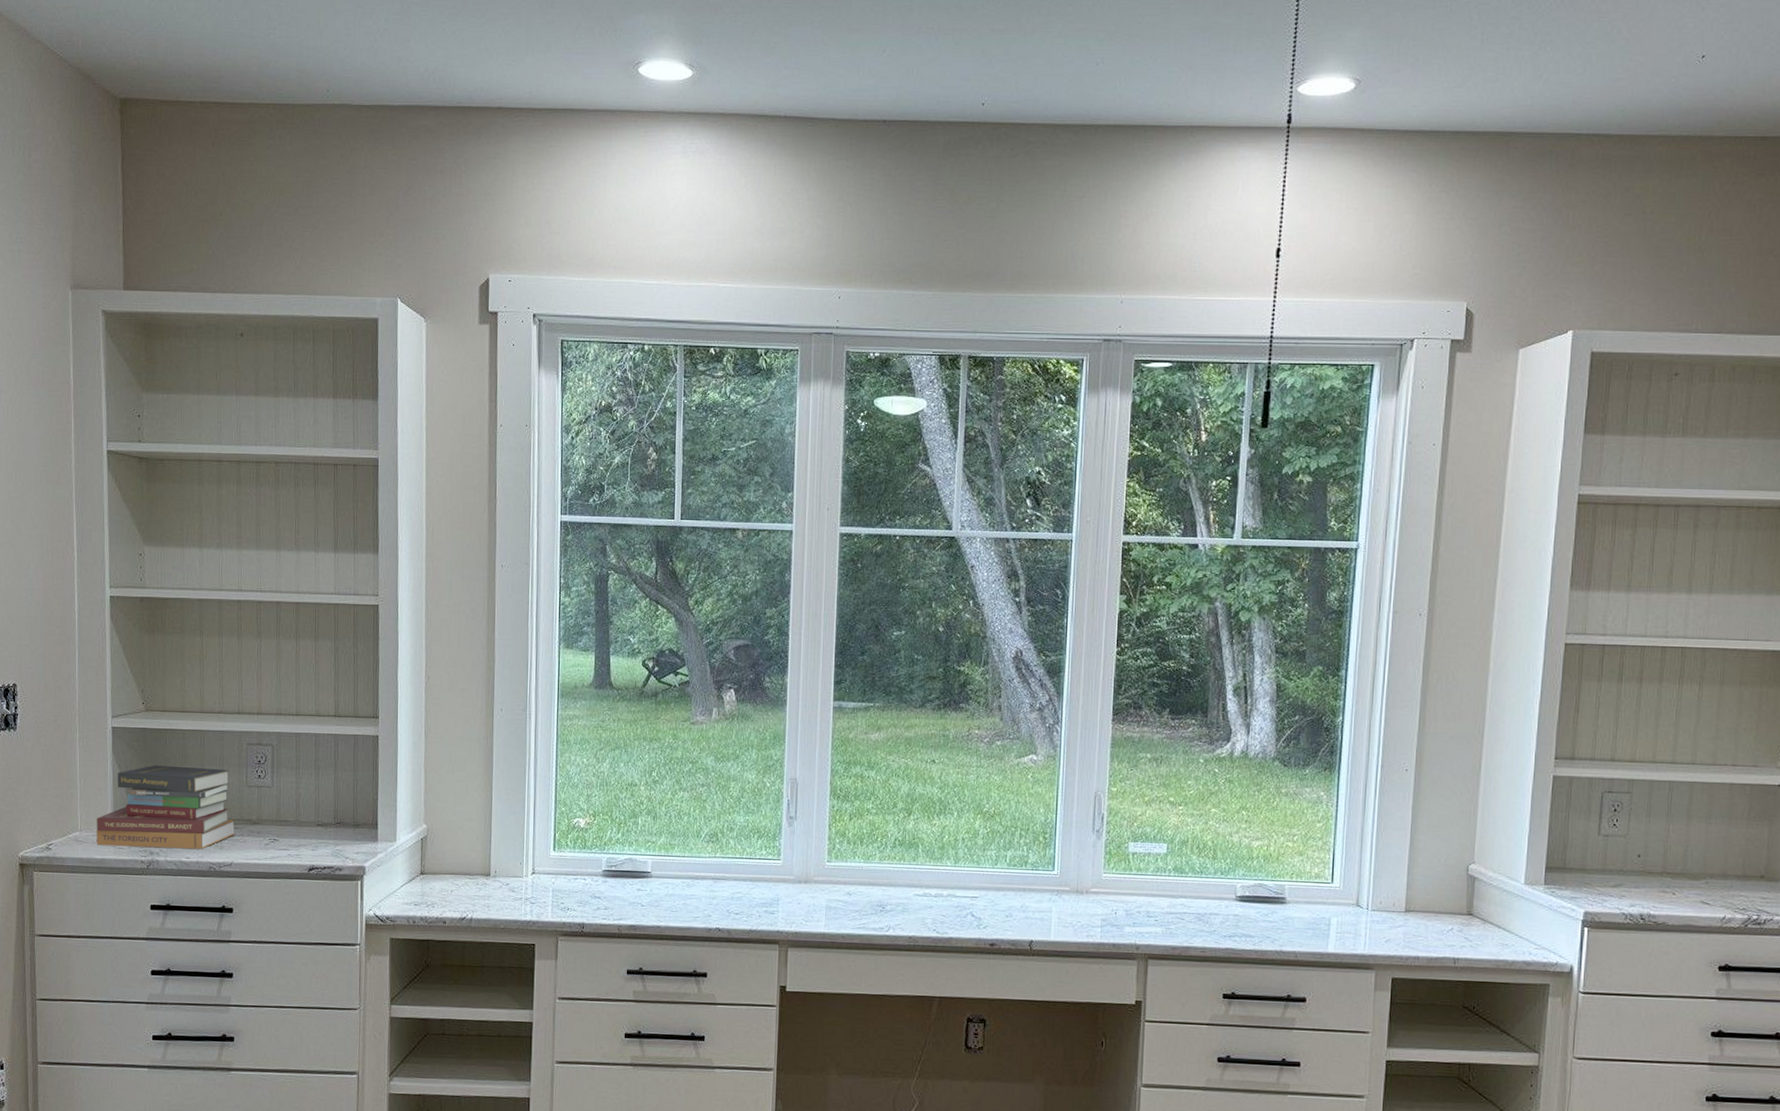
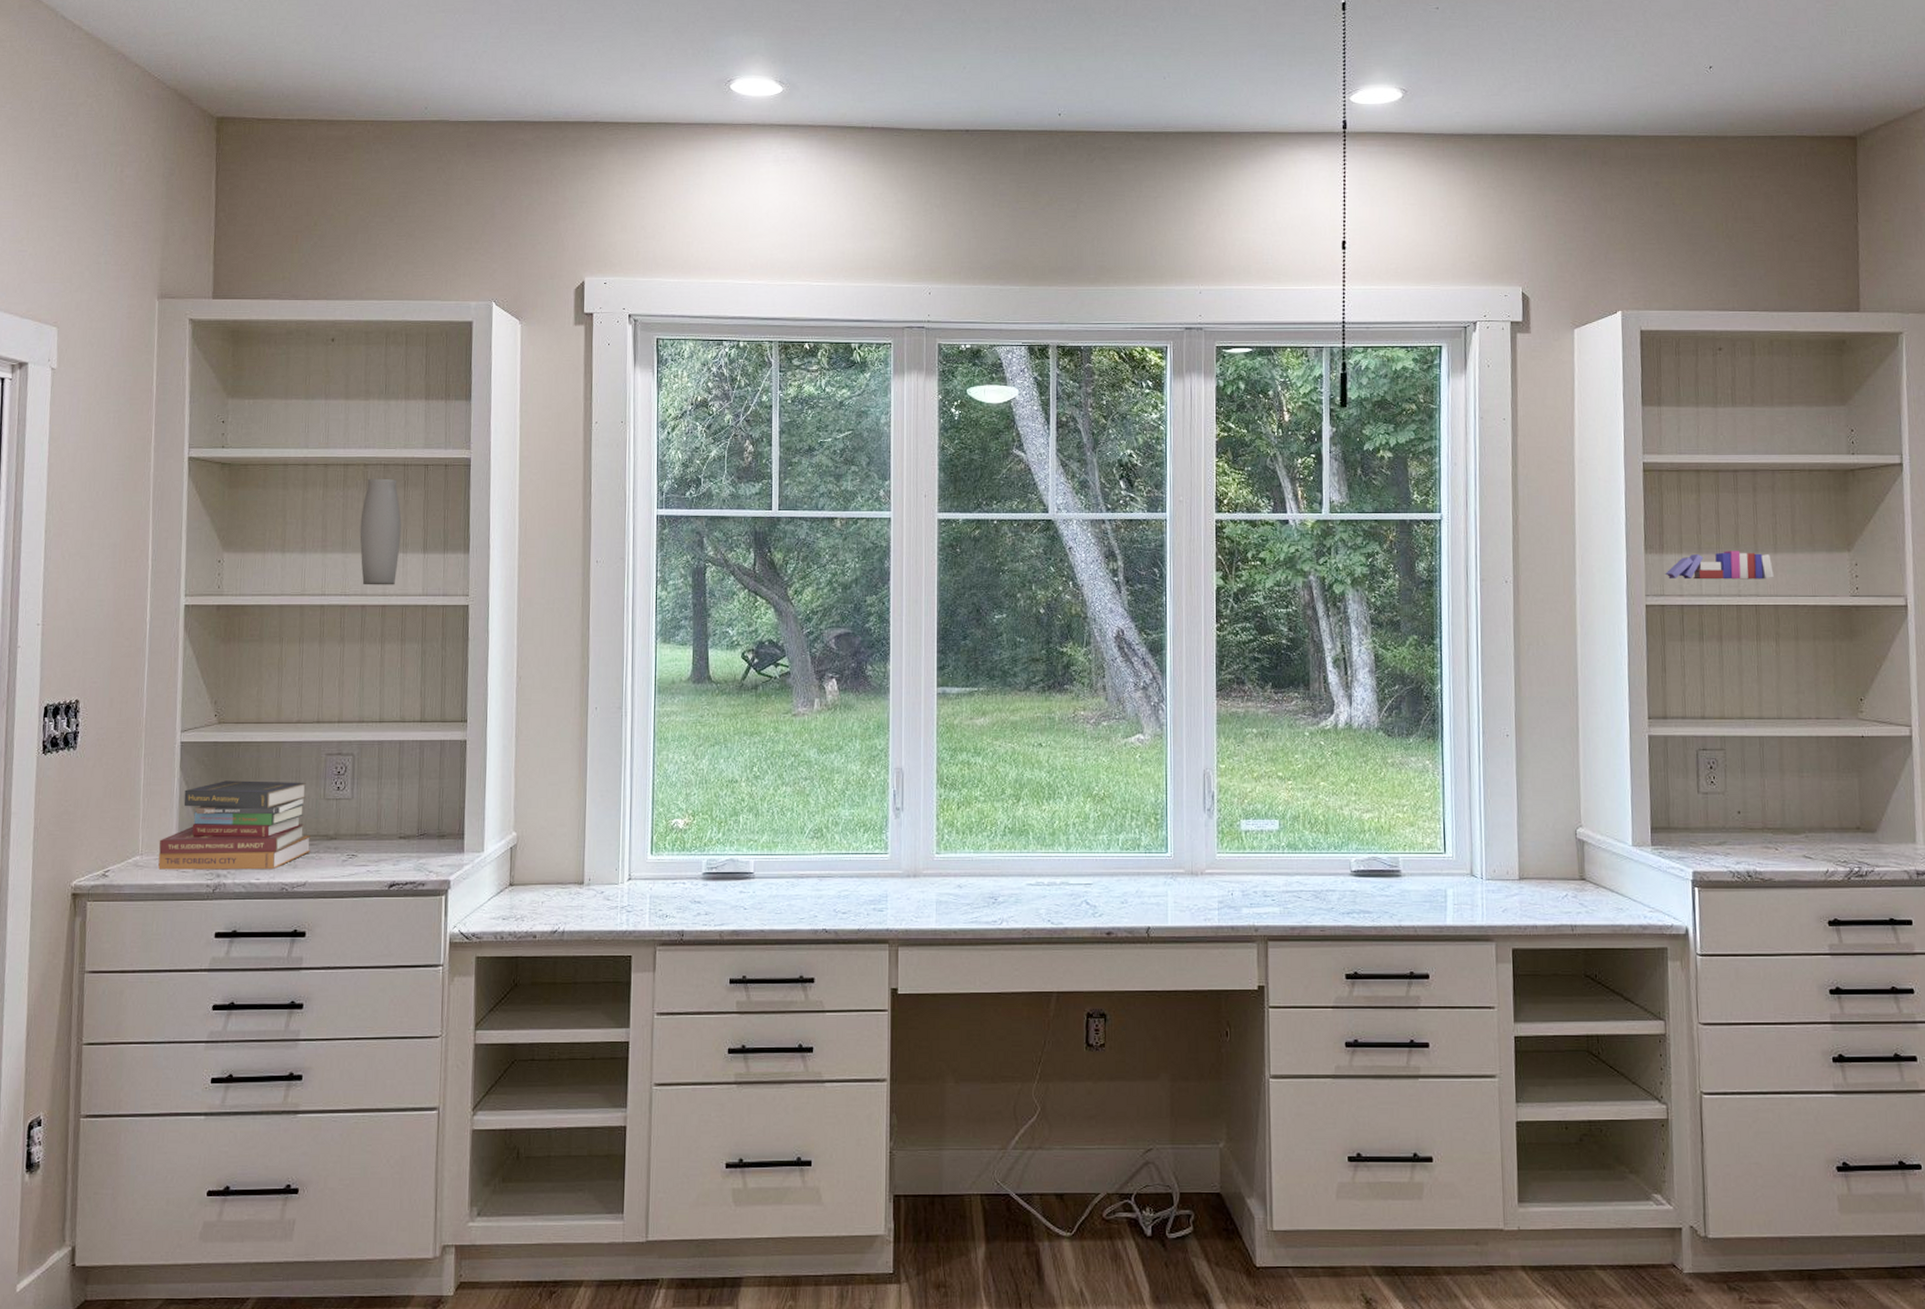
vase: none [273,476,313,583] -> present [359,478,402,585]
books: none [1588,590,1706,621] -> present [1664,551,1774,580]

